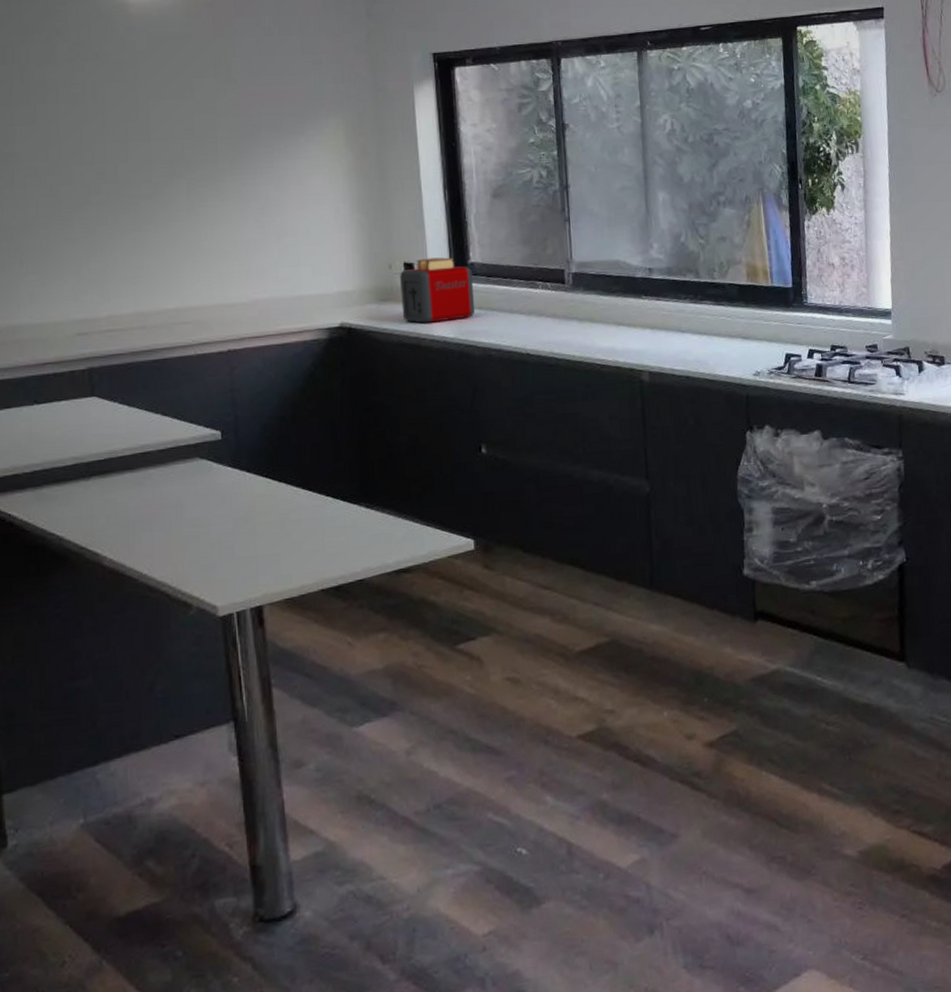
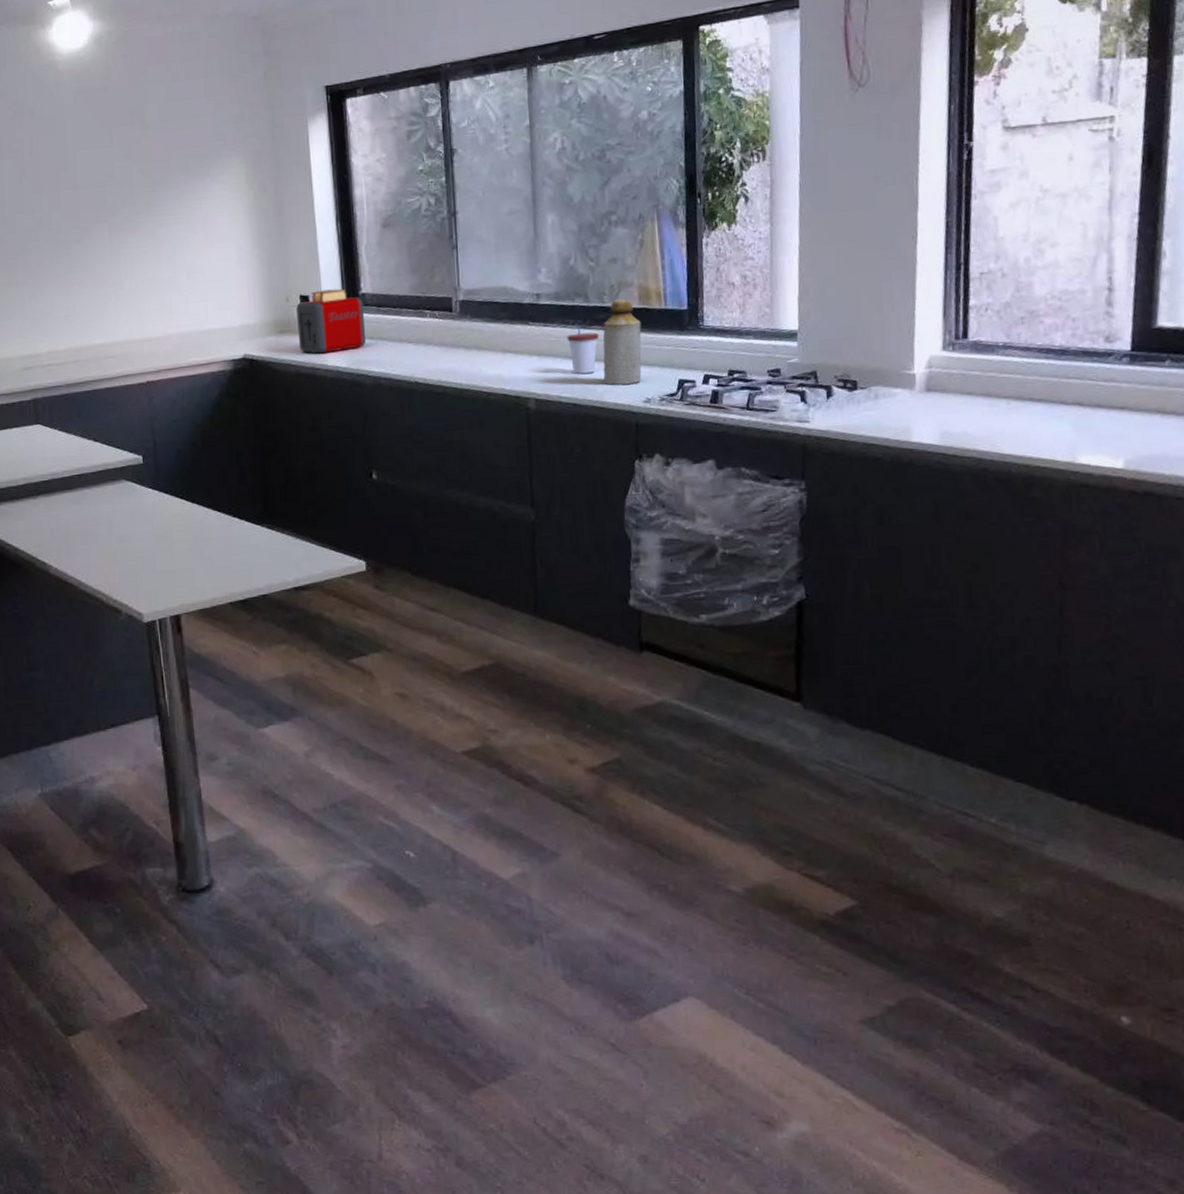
cup: none [679,301,710,347] -> present [567,326,600,374]
bottle: none [713,276,751,359] -> present [603,299,642,385]

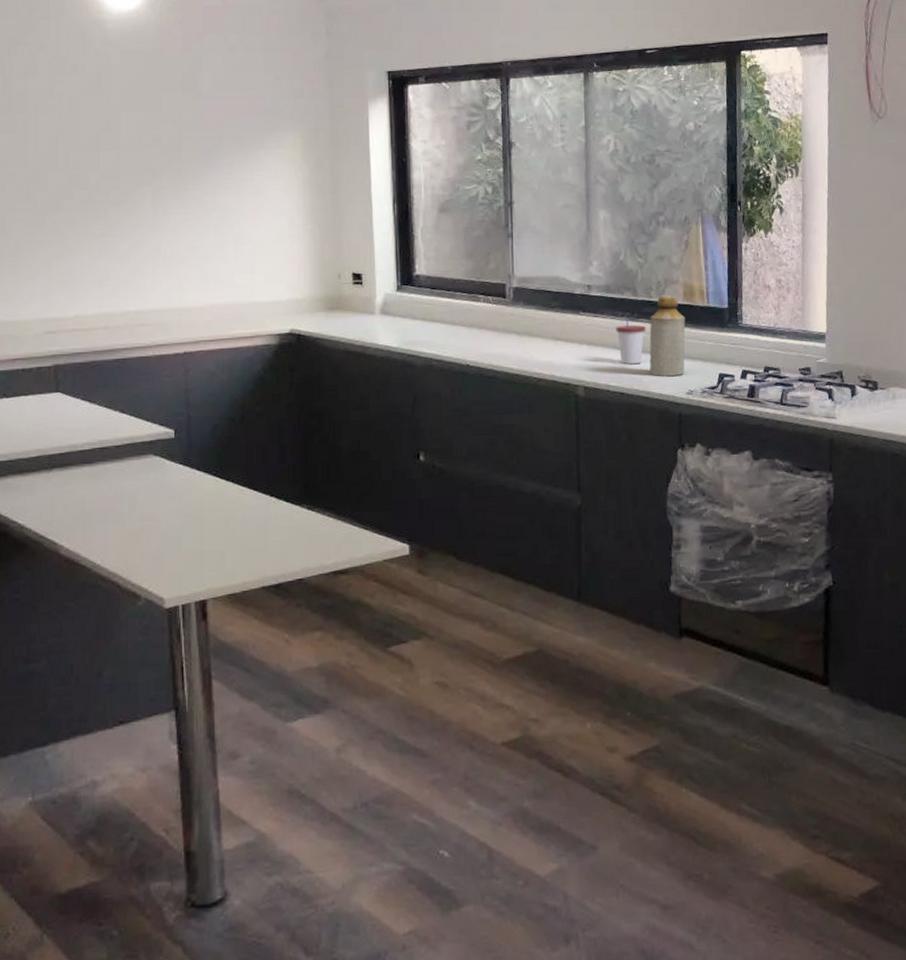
toaster: present [296,288,366,354] -> none [348,269,419,332]

